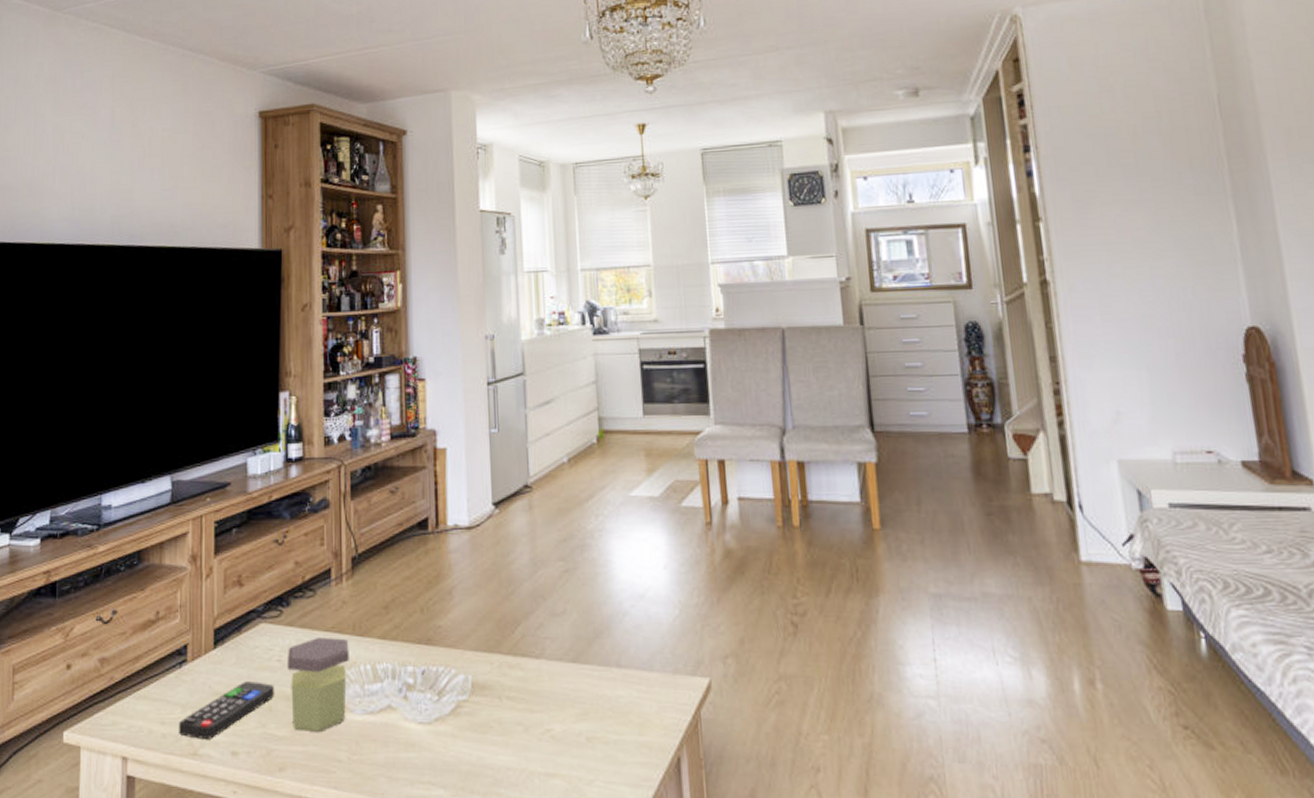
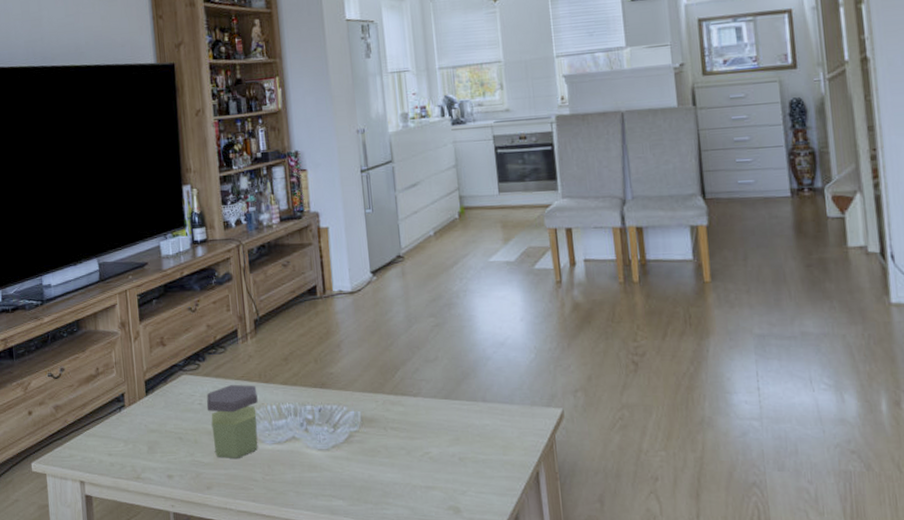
remote control: present [179,681,274,739] -> none [123,421,198,466]

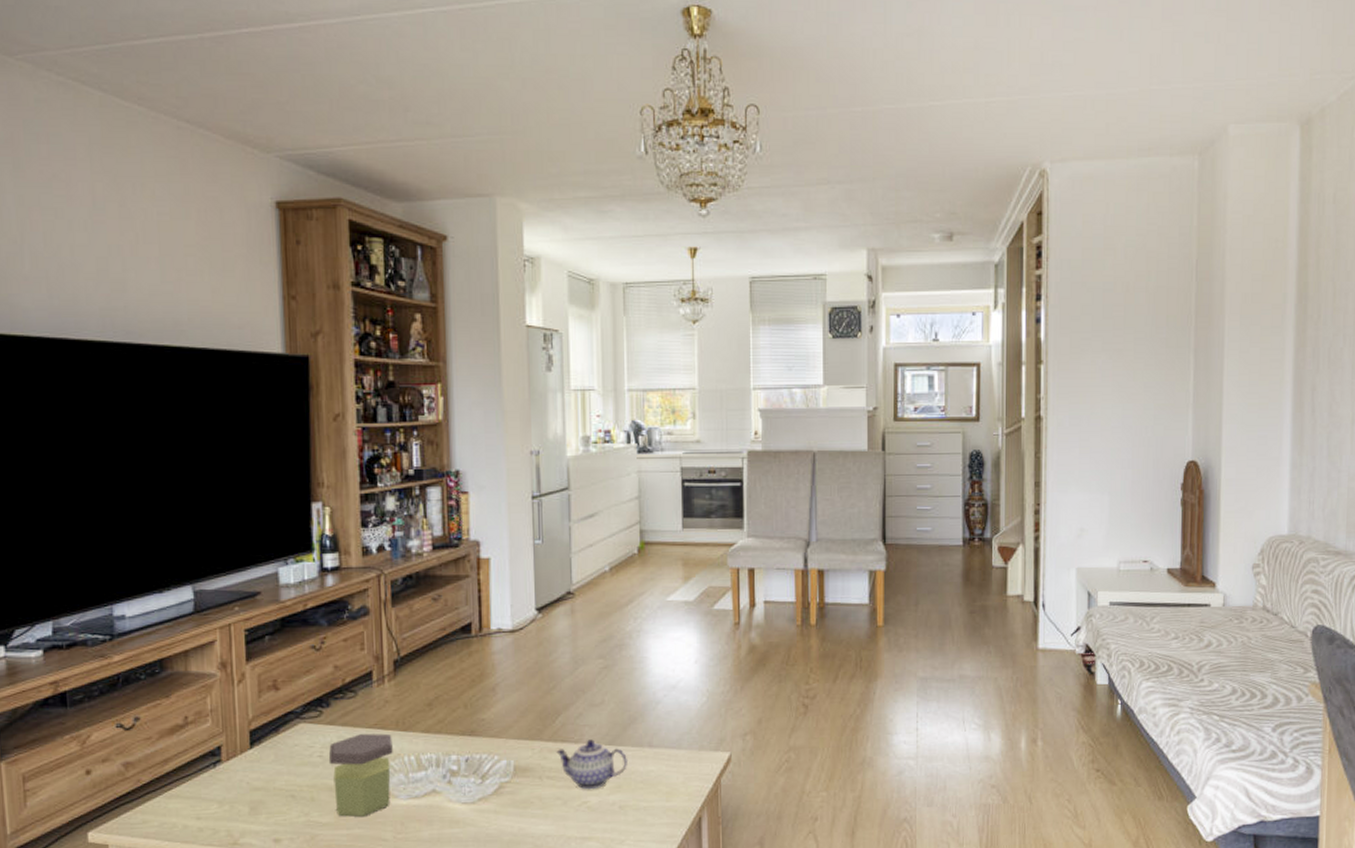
teapot: none [397,393,465,441] -> present [556,739,629,790]

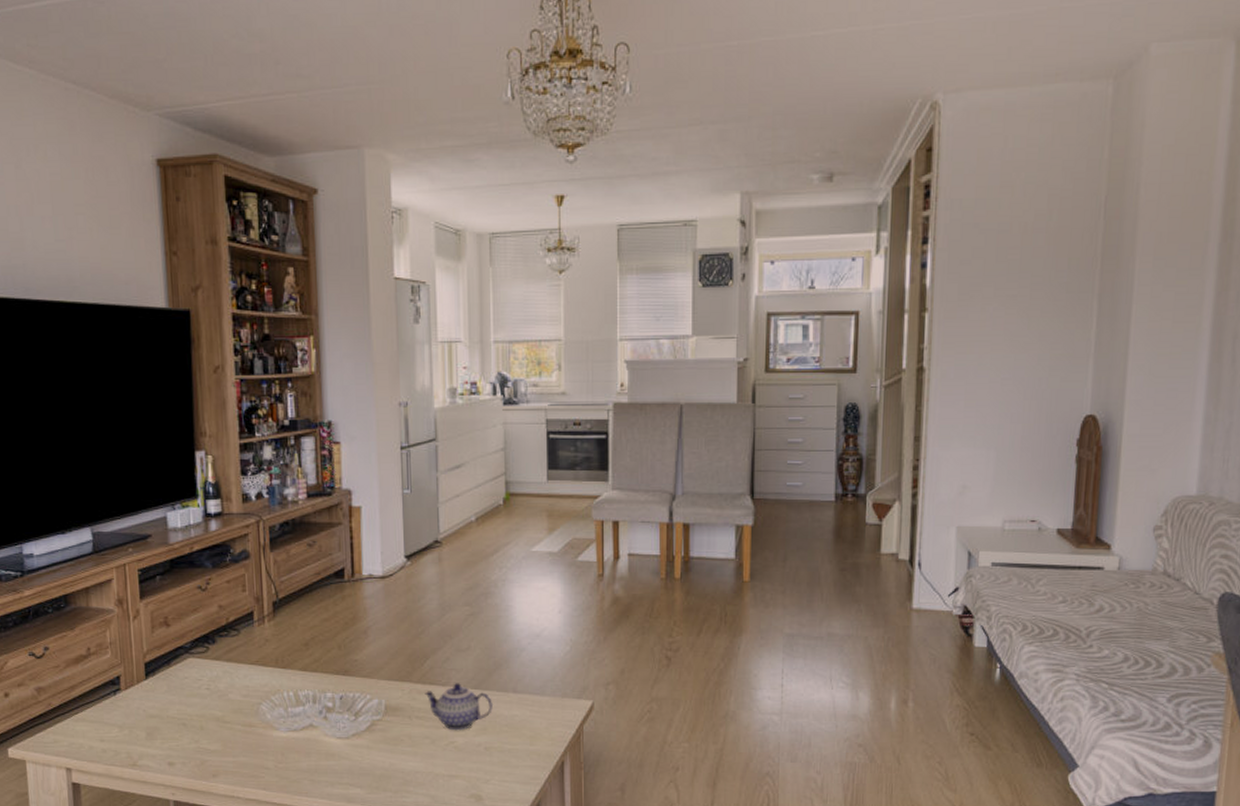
jar: present [328,733,393,817] -> none [215,669,273,746]

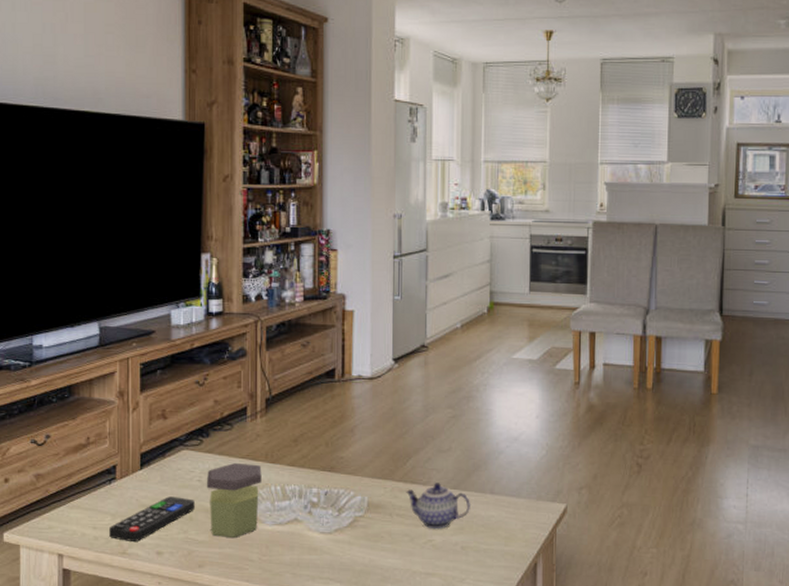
remote control: none [117,706,205,753] -> present [109,496,195,542]
jar: none [215,669,273,746] -> present [206,462,262,538]

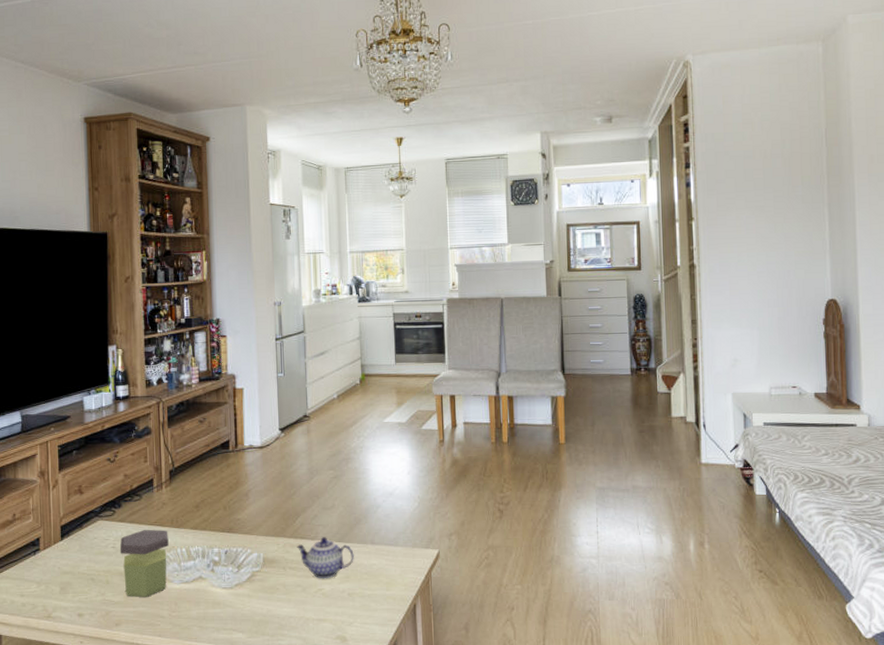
remote control: present [109,496,195,542] -> none [35,563,110,606]

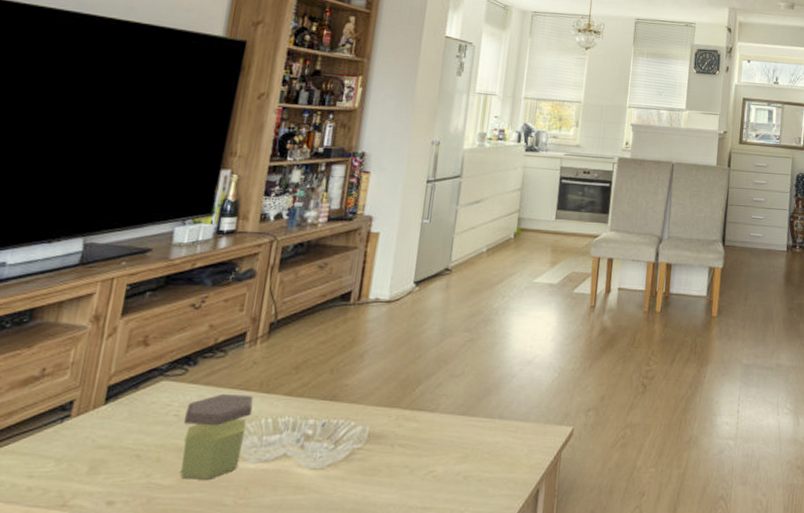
teapot: present [297,537,355,579] -> none [411,409,479,459]

